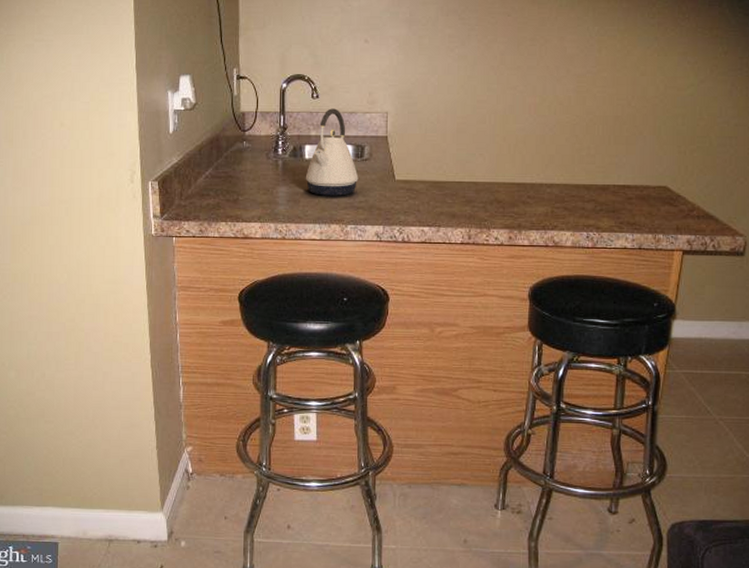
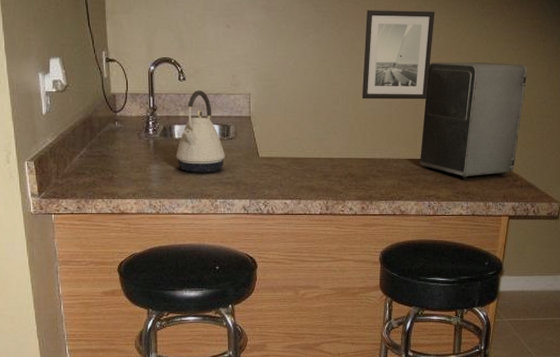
wall art: none [511,22,597,119] -> present [361,10,435,100]
speaker: none [576,77,706,208] -> present [419,62,528,180]

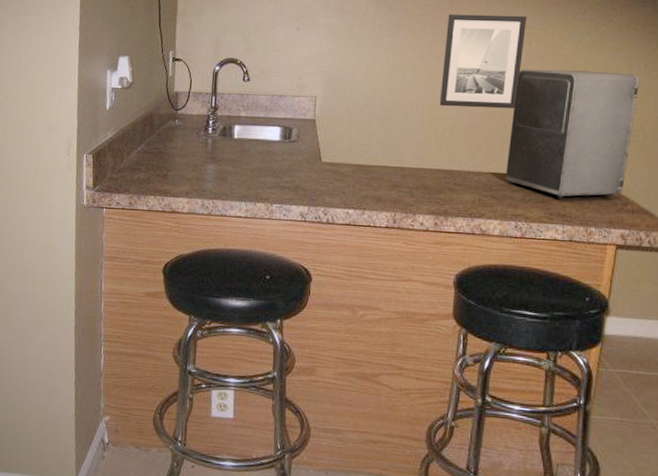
kettle: present [176,90,226,173] -> none [233,91,286,176]

